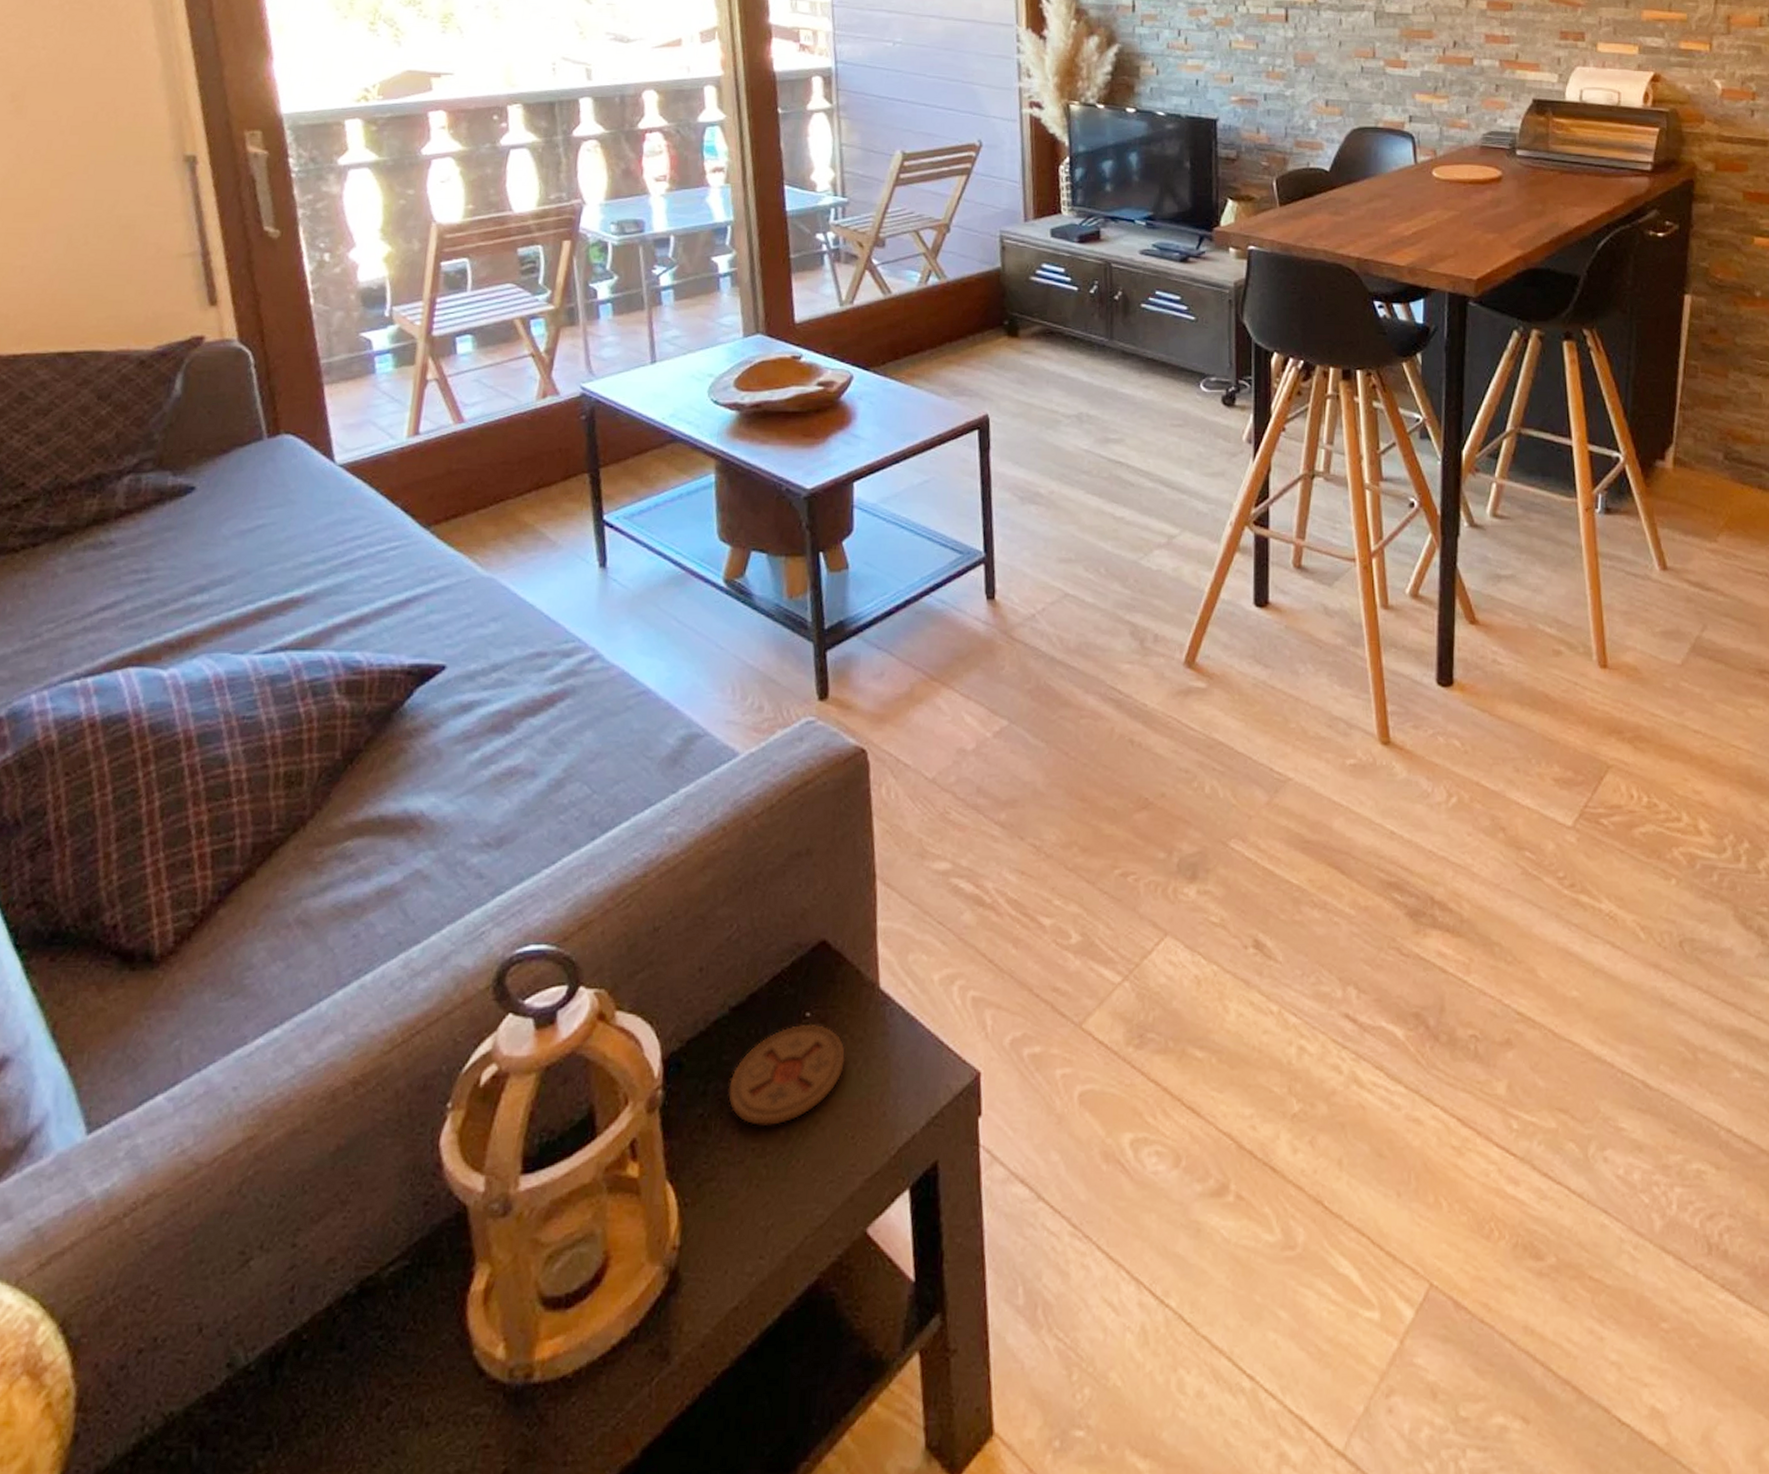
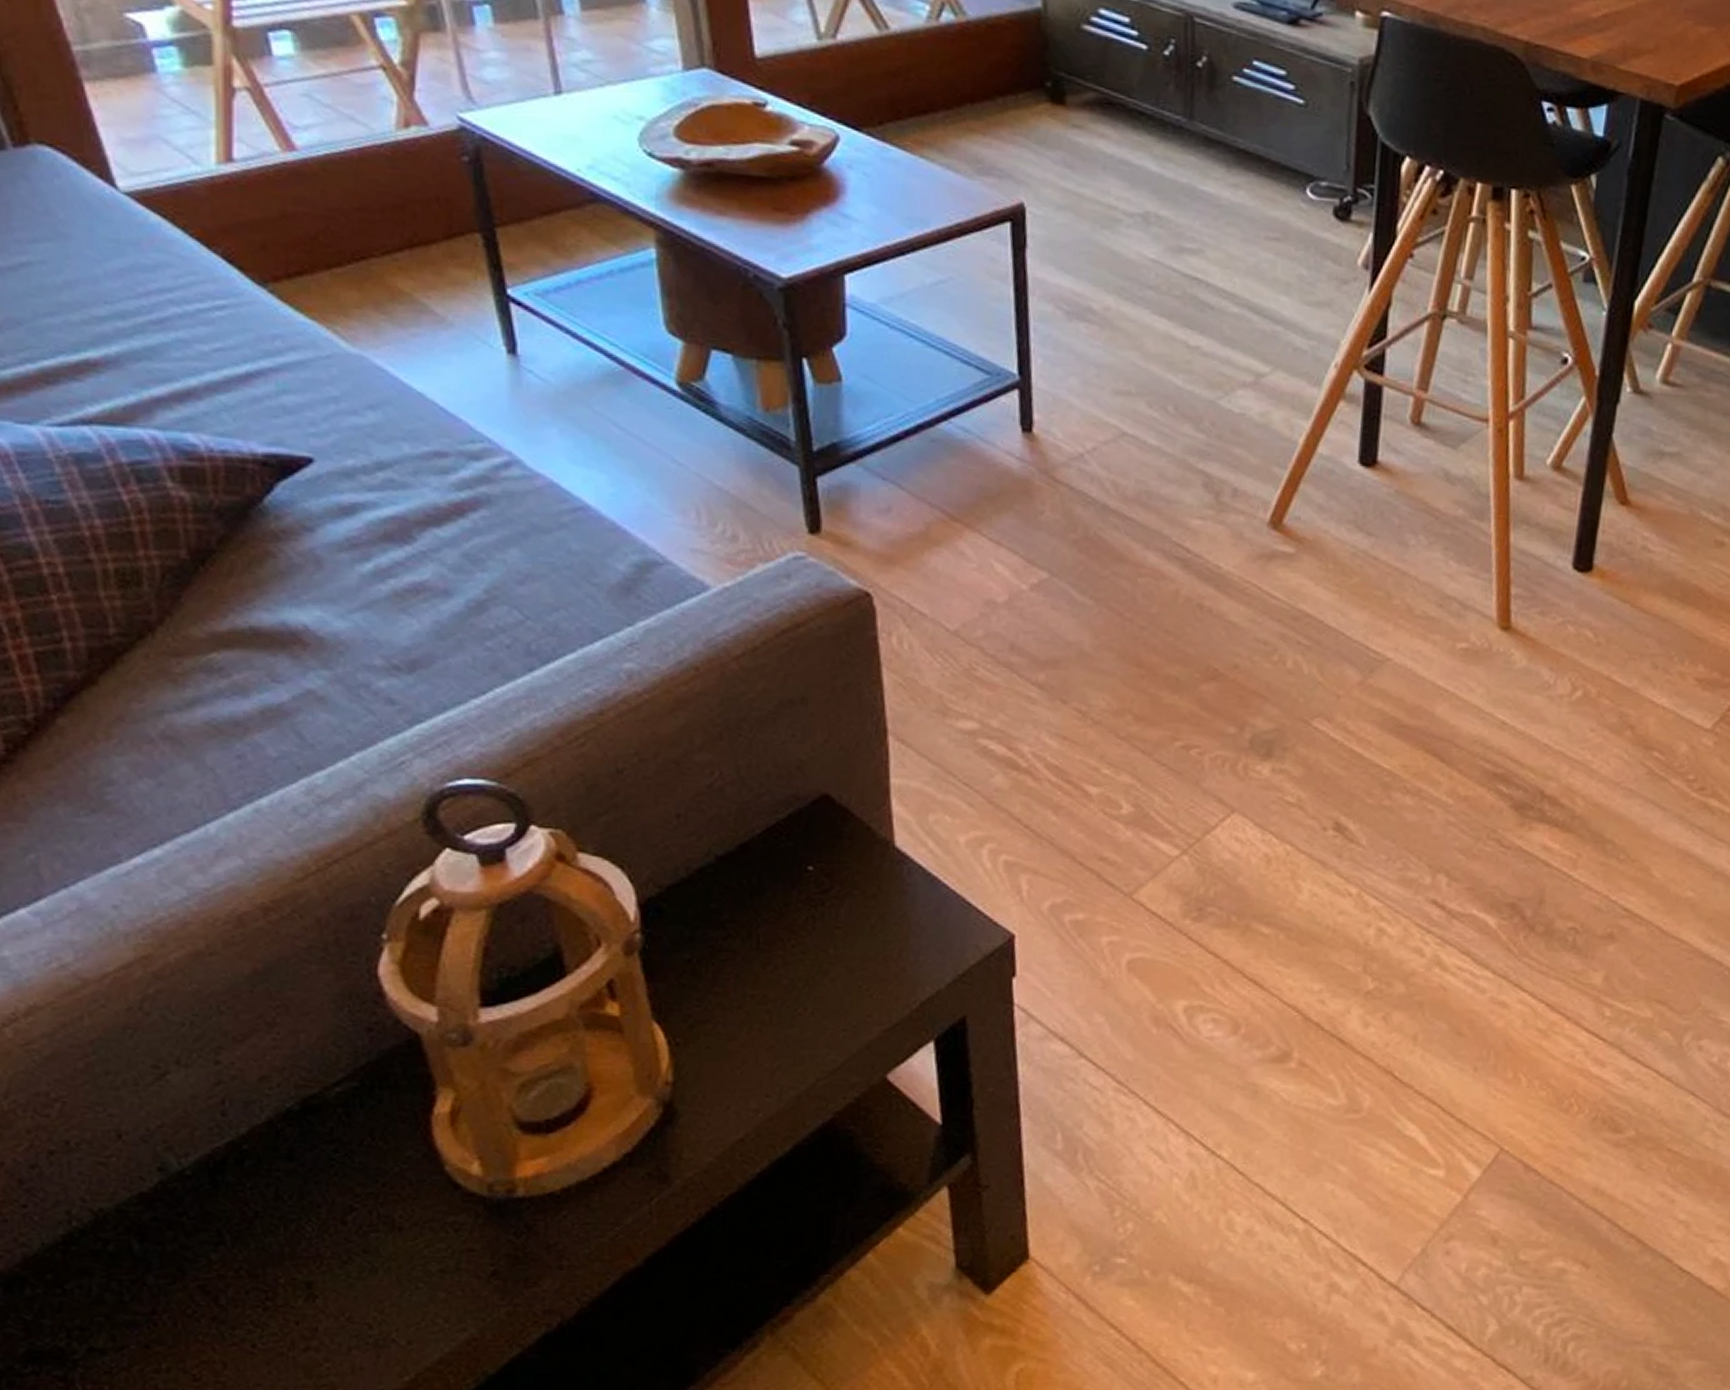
coaster: present [728,1023,846,1125] -> none [720,877,857,974]

